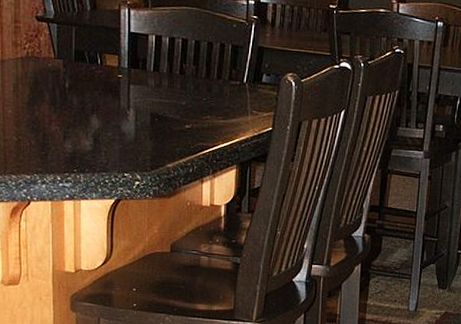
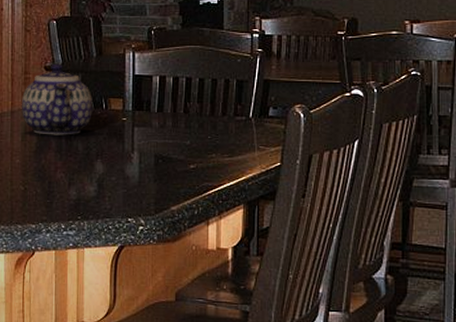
teapot: none [13,14,87,89] -> present [22,63,93,135]

